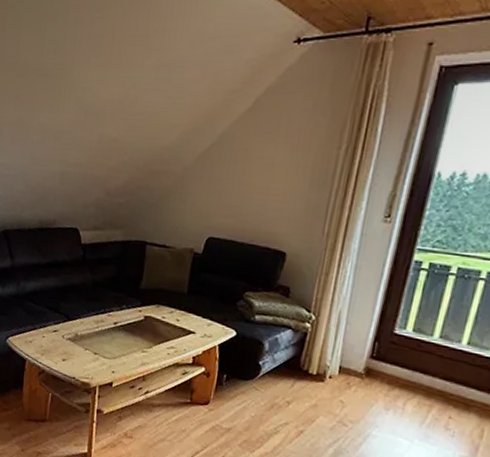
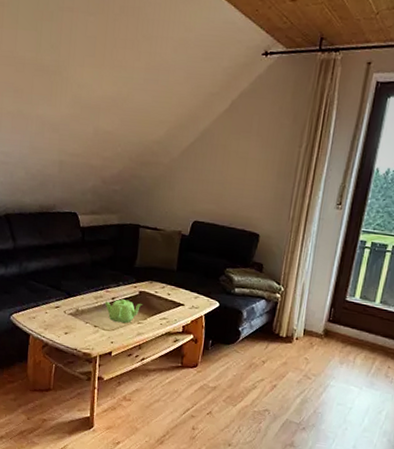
teapot: none [106,324,149,352] -> present [105,299,143,324]

